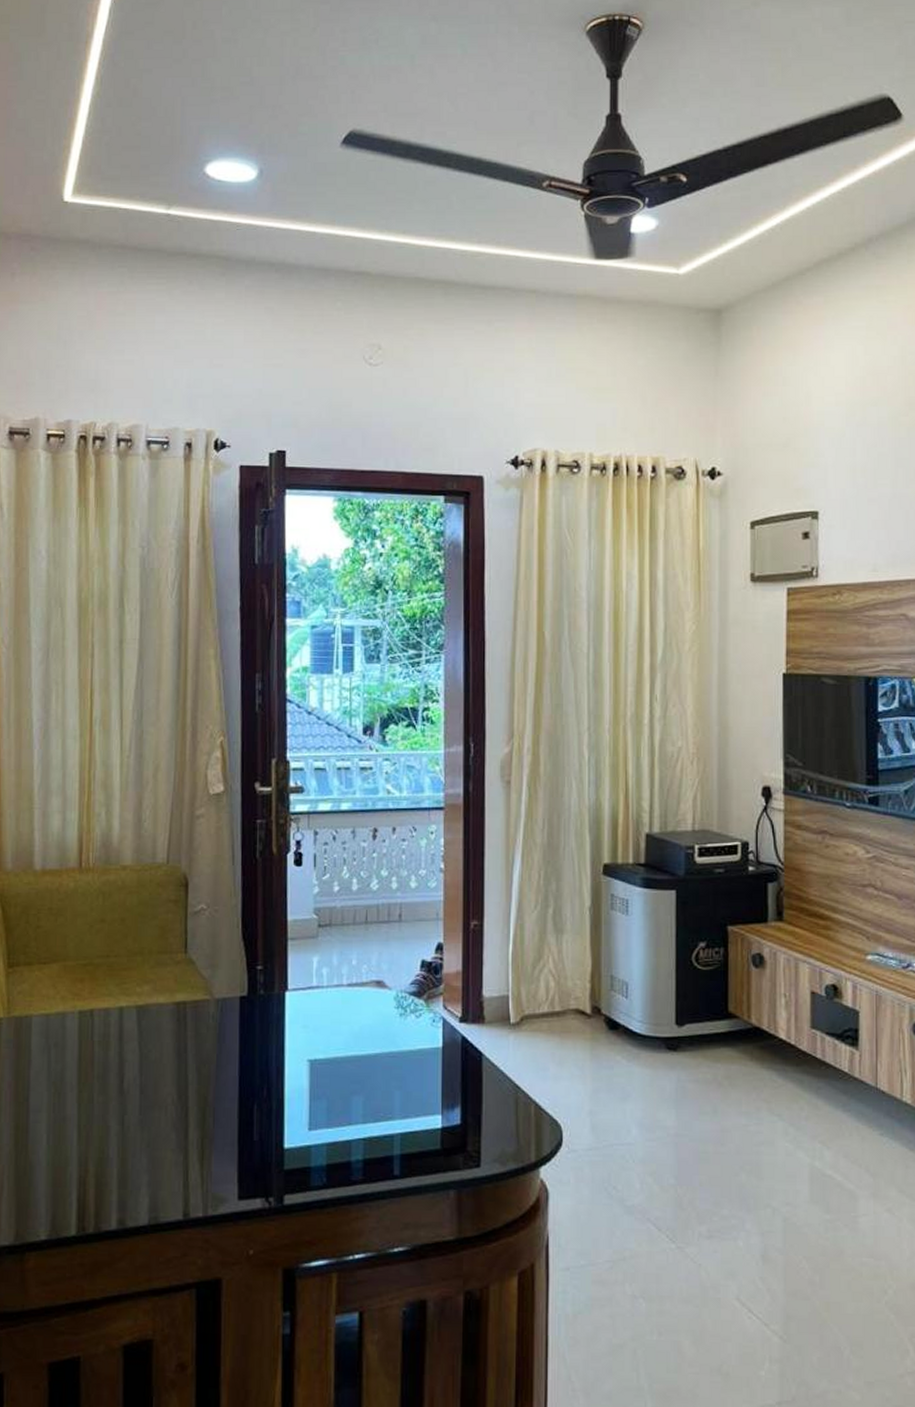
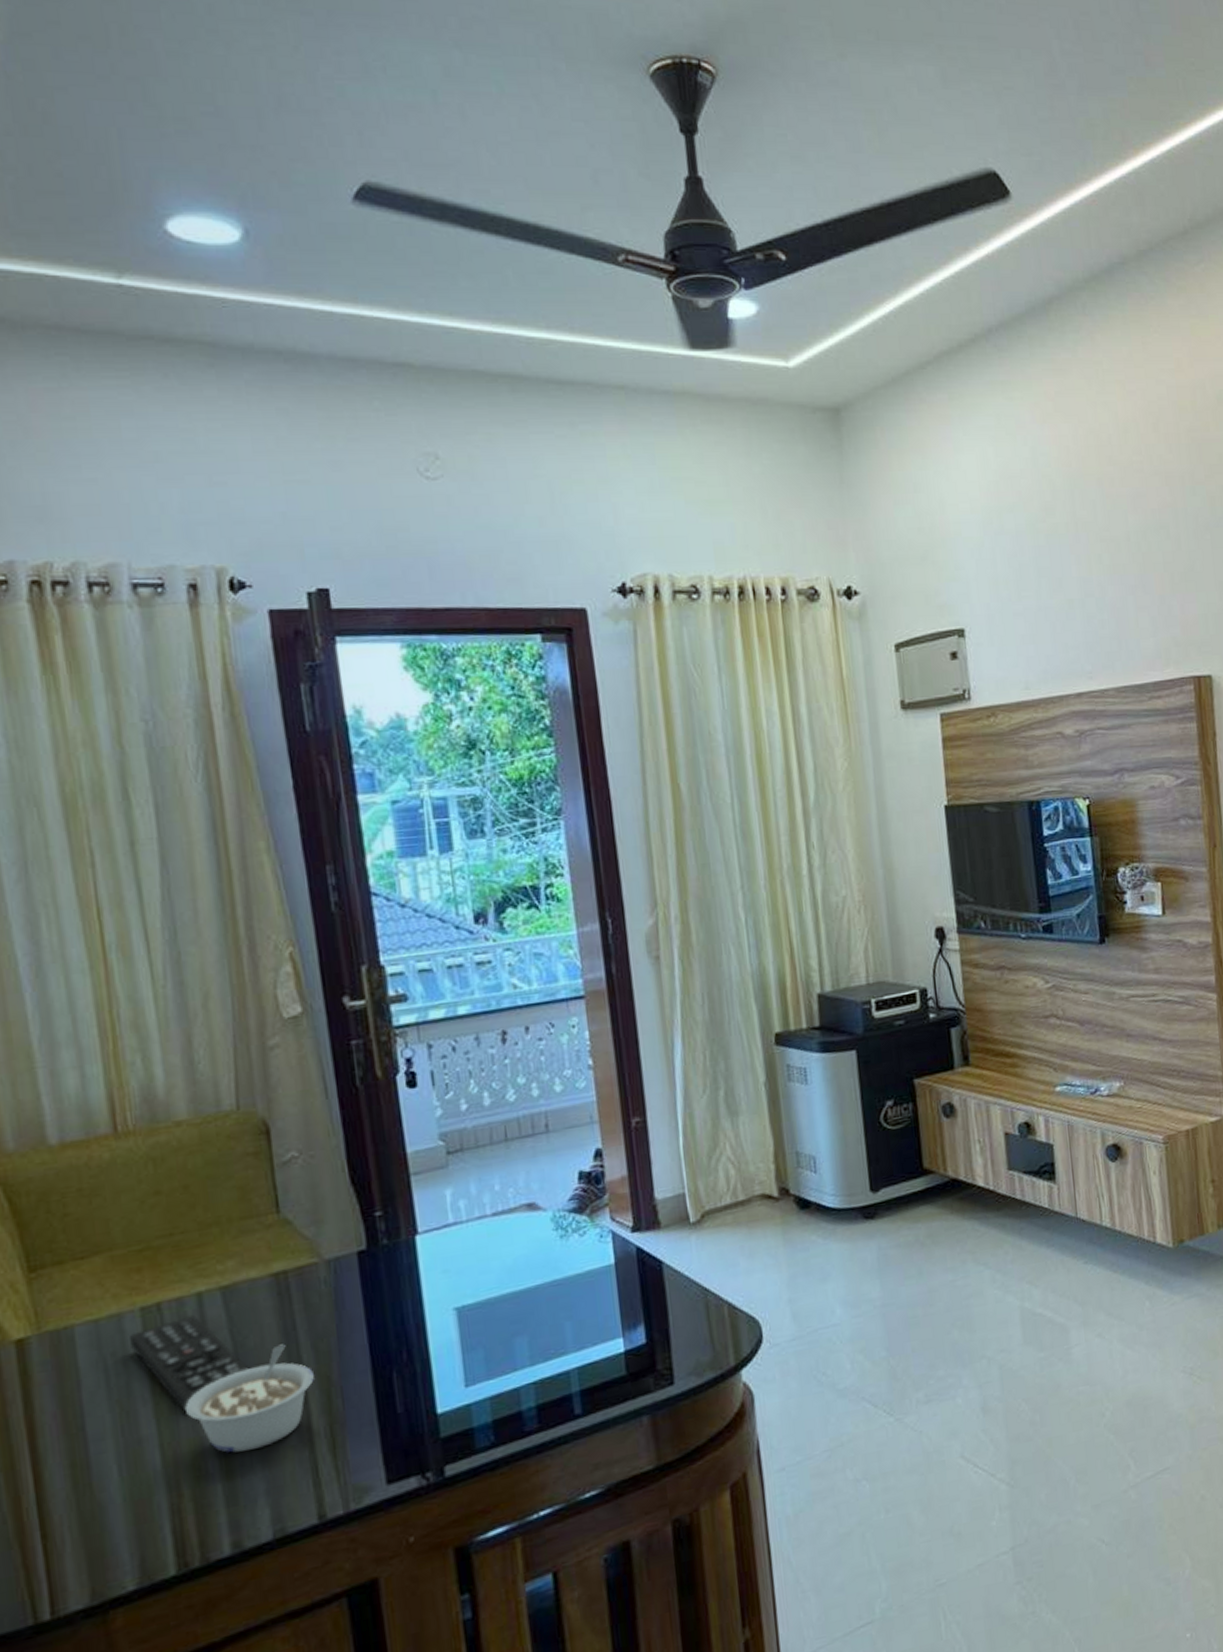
remote control: none [69,1025,149,1103] -> present [130,1315,250,1412]
legume: none [100,1062,196,1145] -> present [185,1344,315,1453]

